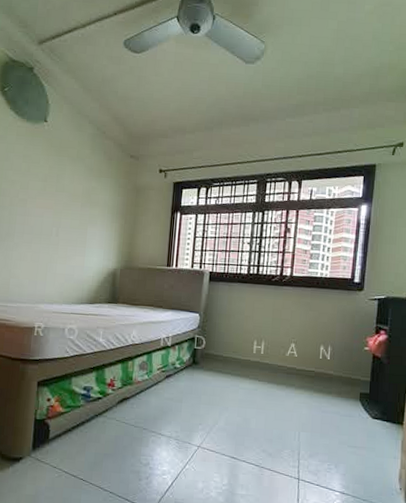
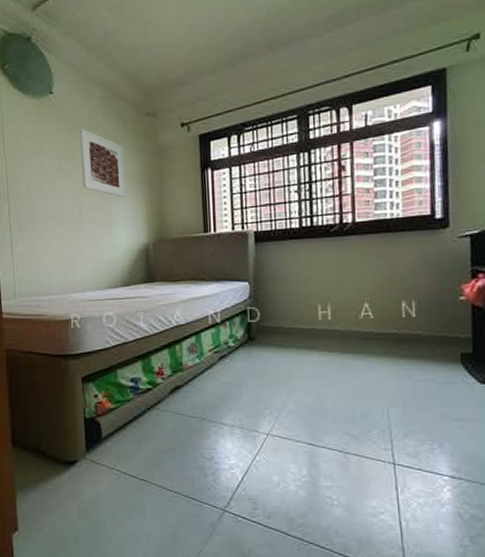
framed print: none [63,157,106,226] -> present [79,128,127,198]

